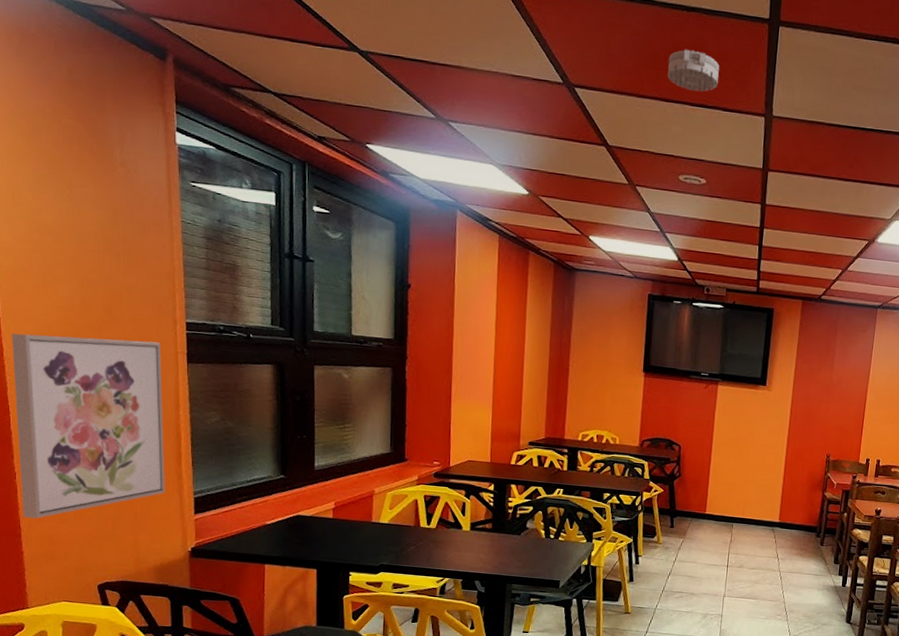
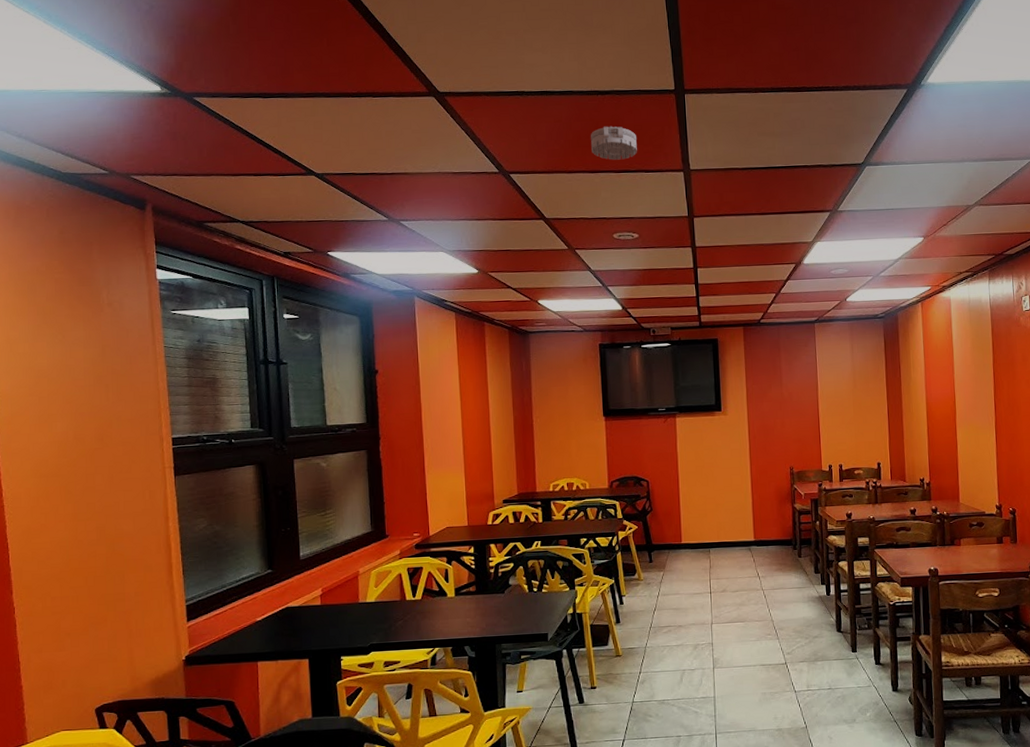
wall art: present [12,333,165,519] -> none [11,461,158,652]

